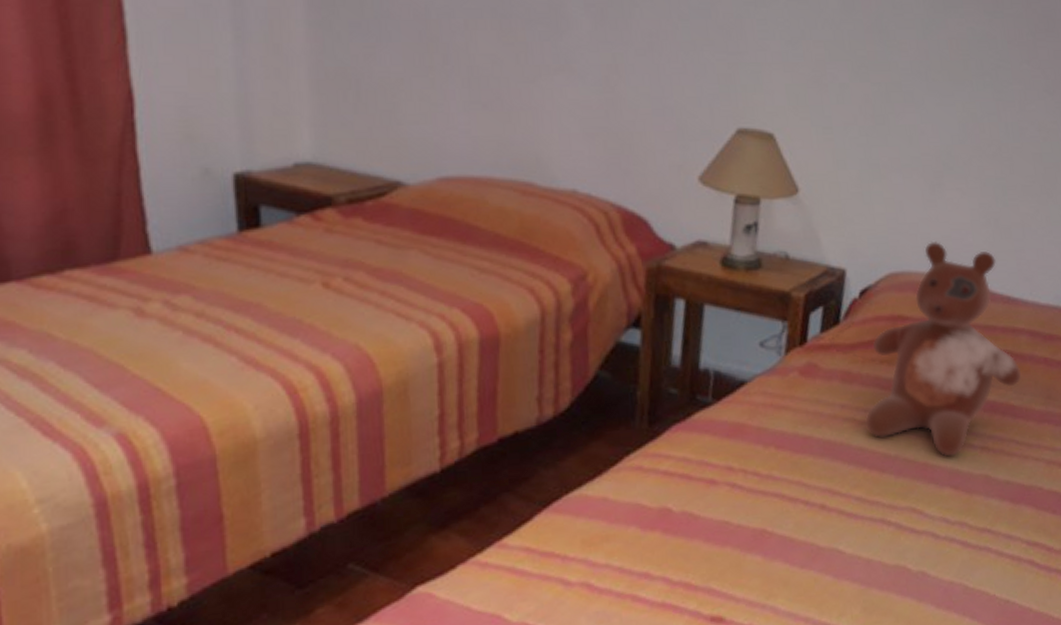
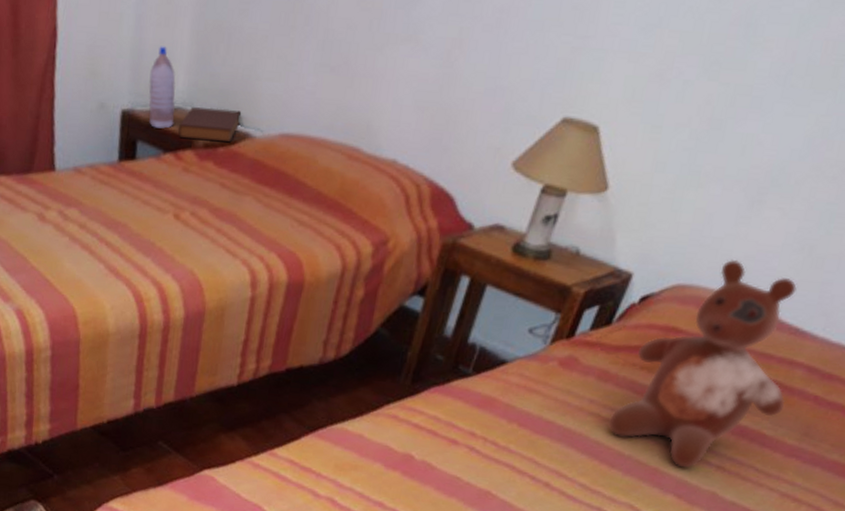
water bottle: none [264,99,305,189] -> present [148,46,176,129]
book: none [312,158,388,197] -> present [178,107,241,143]

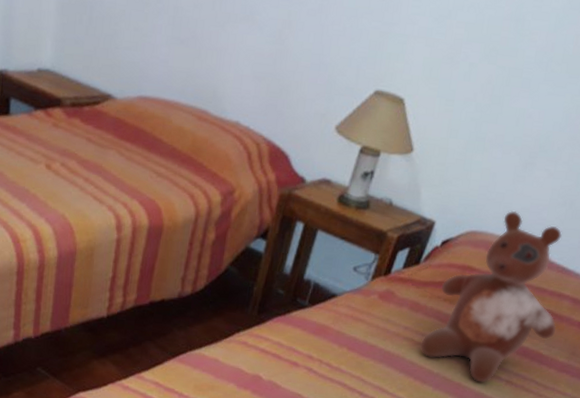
water bottle: present [148,46,176,129] -> none [20,14,44,89]
book: present [178,107,241,143] -> none [48,70,103,103]

